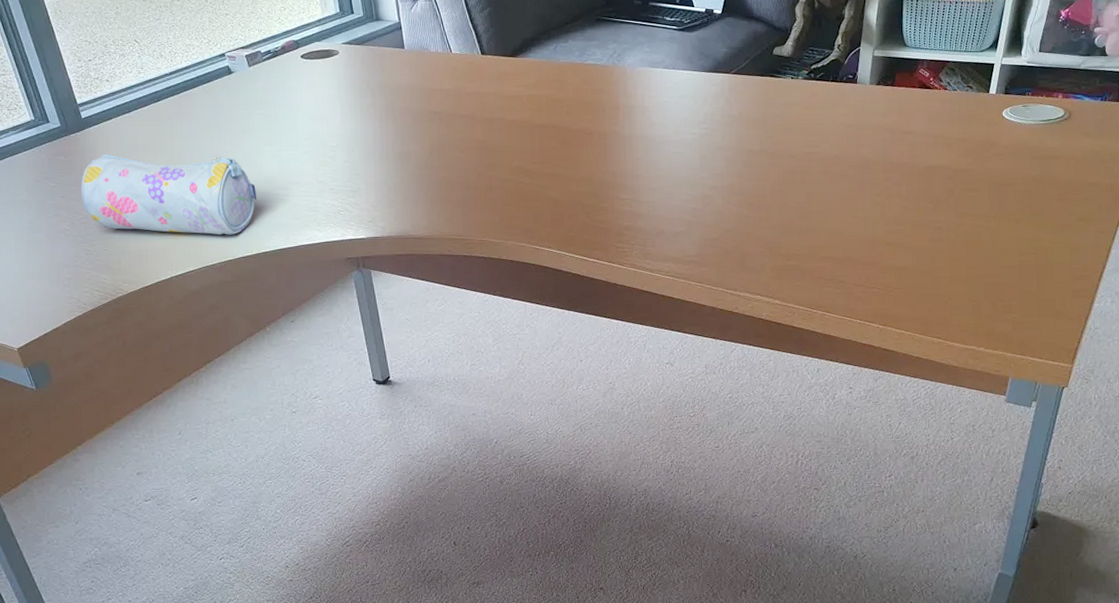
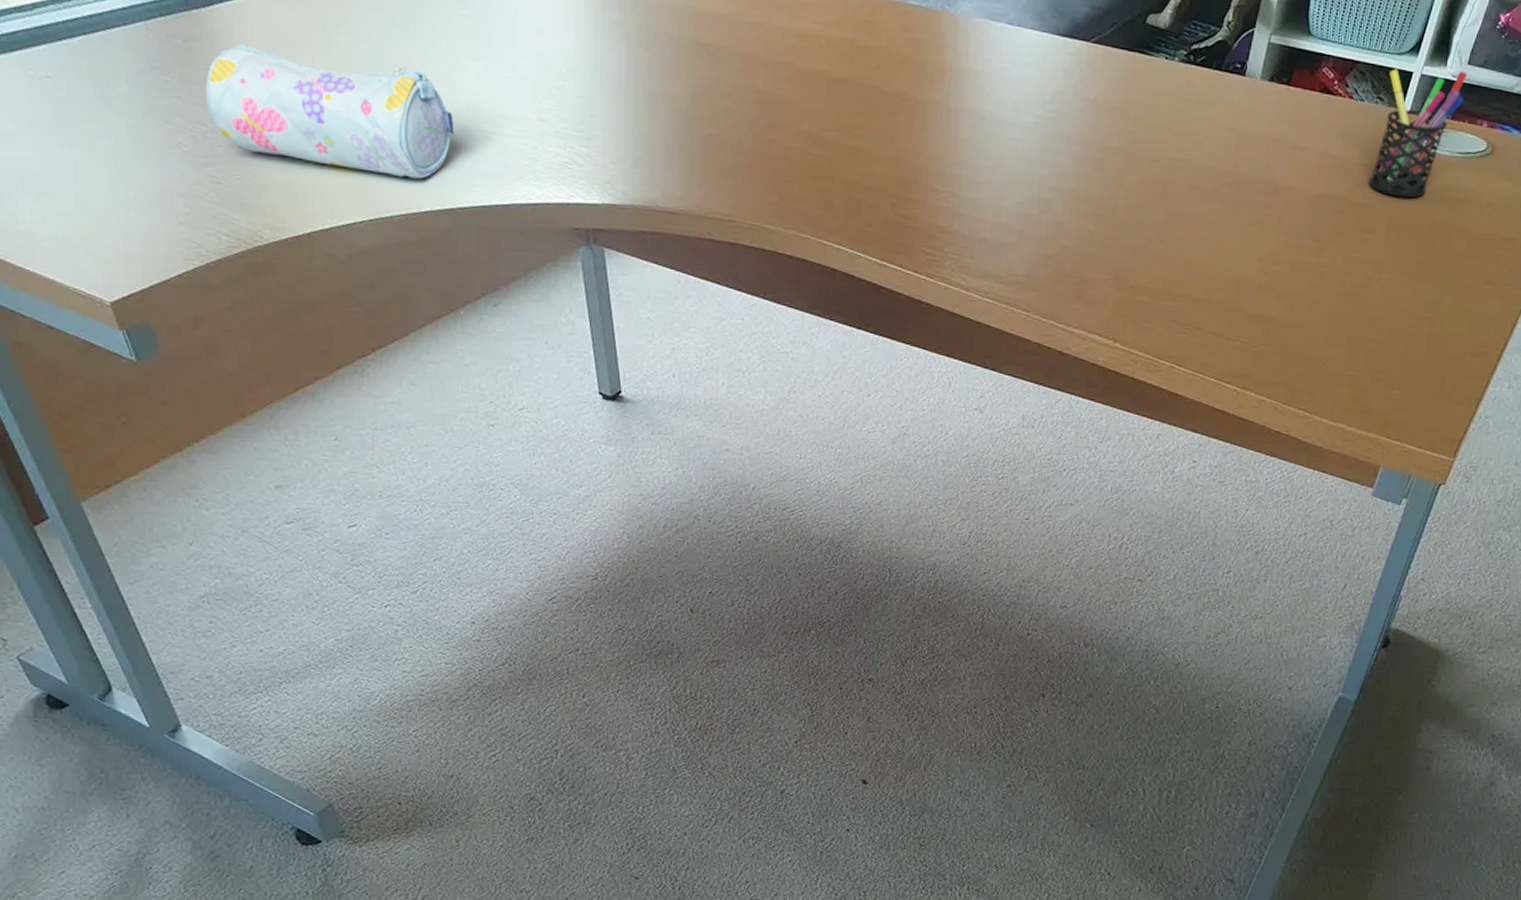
pen holder: none [969,58,1040,161] -> present [1369,69,1468,198]

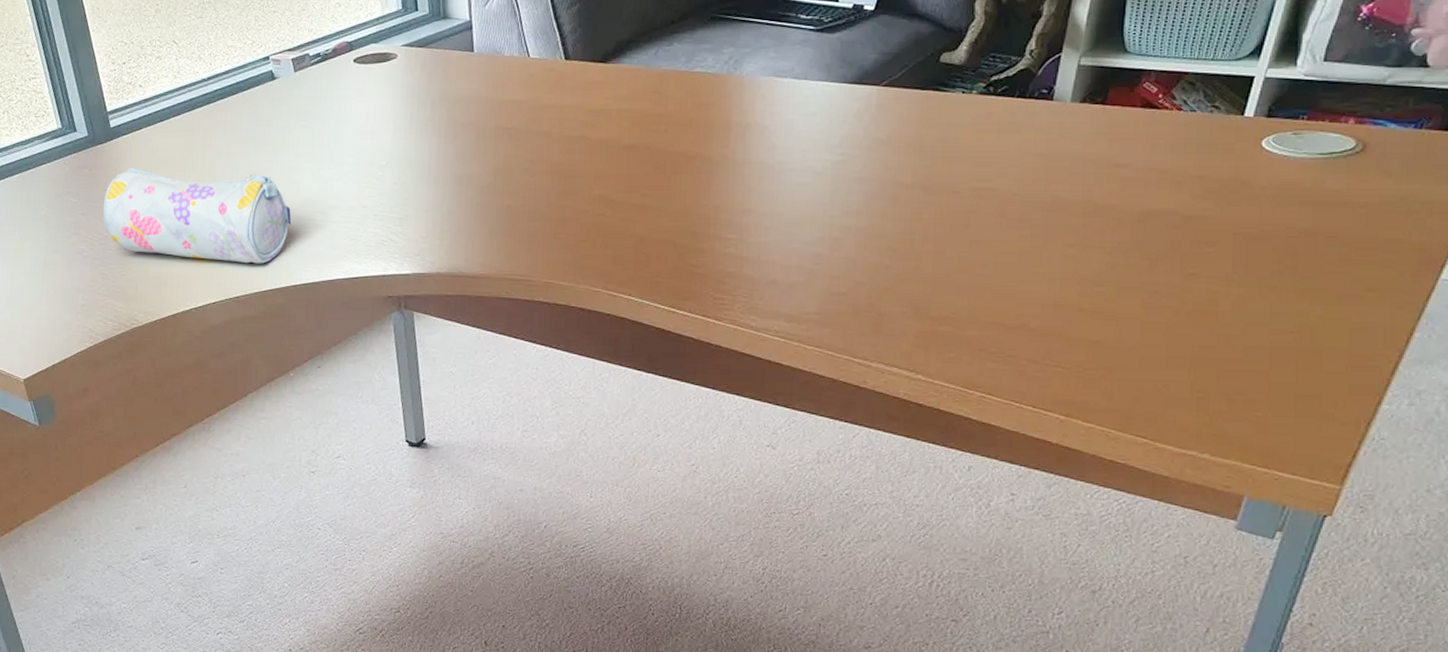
pen holder: present [1369,69,1468,198] -> none [1208,69,1325,206]

